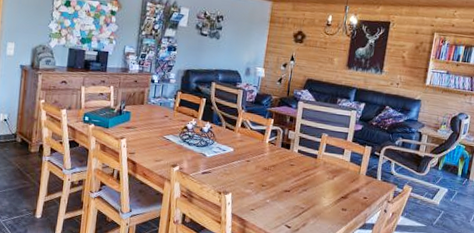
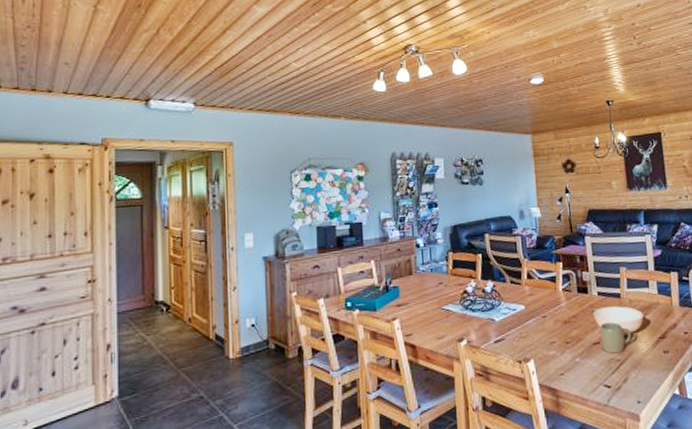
bowl: none [289,163,334,191] -> present [592,306,644,337]
mug: none [290,176,319,203] -> present [599,322,631,354]

